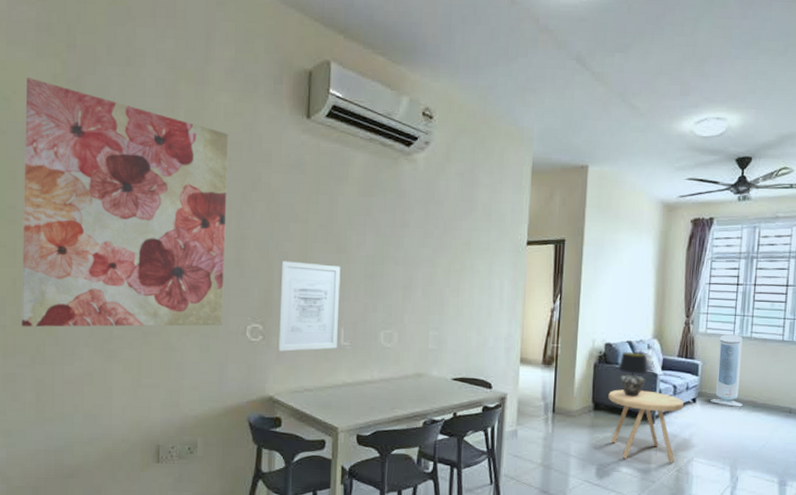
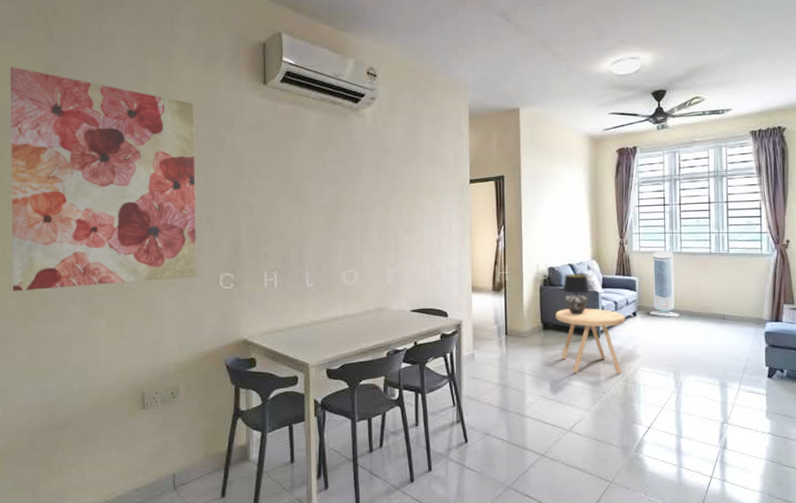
wall art: present [277,261,341,352] -> none [247,213,303,297]

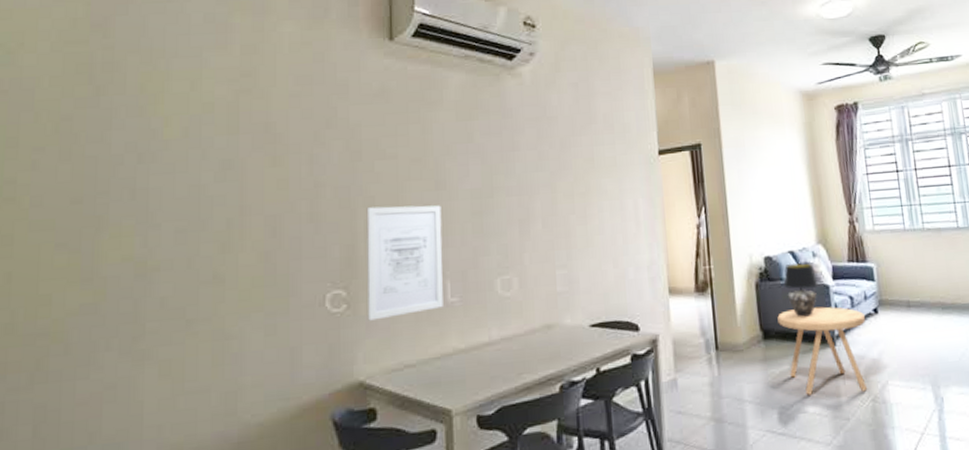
wall art: present [9,66,197,292] -> none [16,25,296,336]
wall art: none [247,213,303,297] -> present [366,205,443,321]
air purifier: present [649,251,680,317] -> none [889,228,931,312]

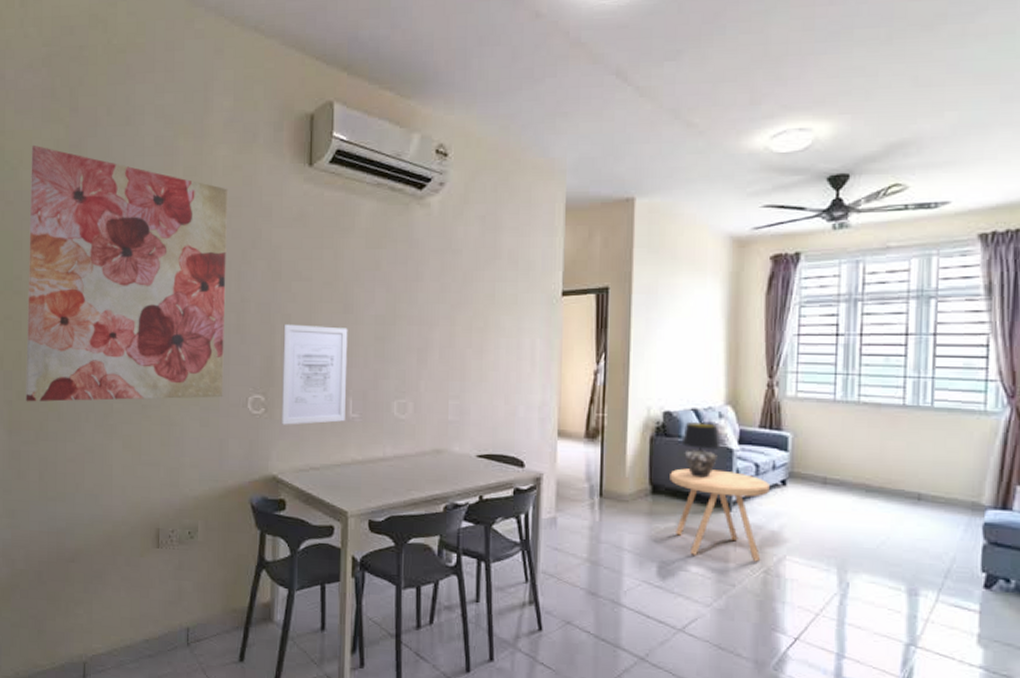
wall art: none [16,25,296,336] -> present [26,144,228,402]

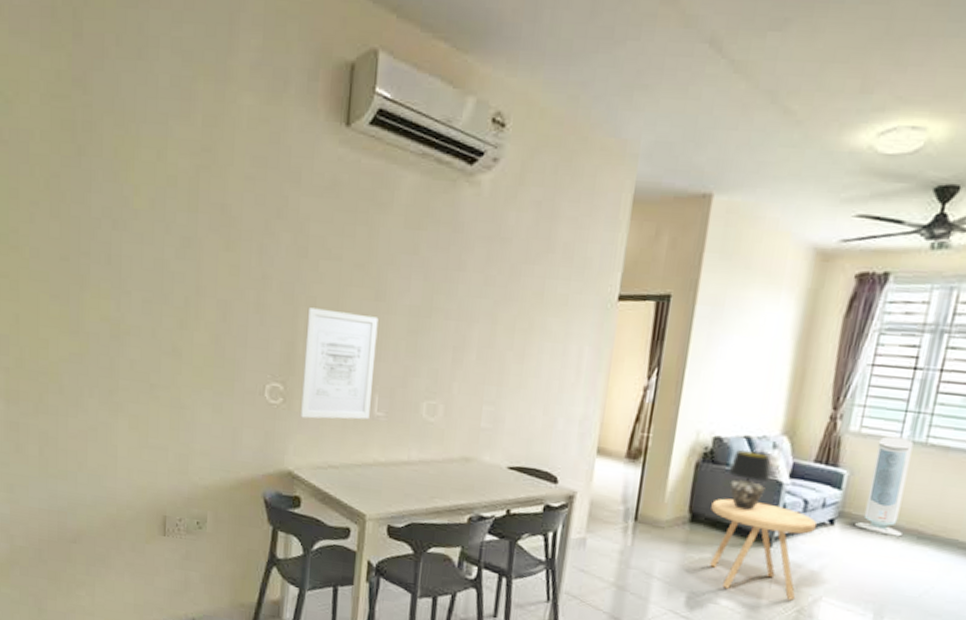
wall art: present [26,144,228,402] -> none [24,74,253,383]
air purifier: none [806,398,852,492] -> present [855,436,913,537]

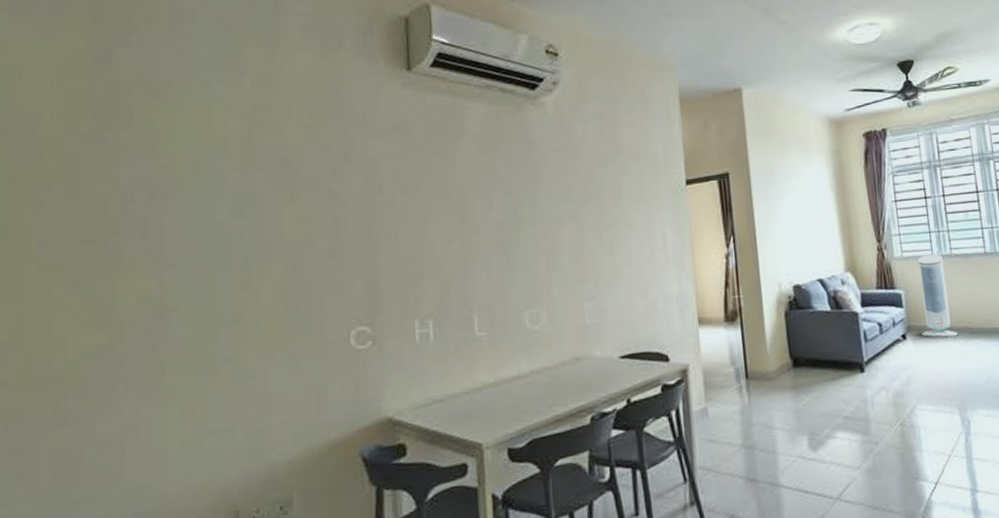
wall art: present [299,307,379,420] -> none [389,239,471,357]
side table: present [710,498,816,601] -> none [807,333,896,421]
table lamp: present [728,449,771,511] -> none [813,290,847,345]

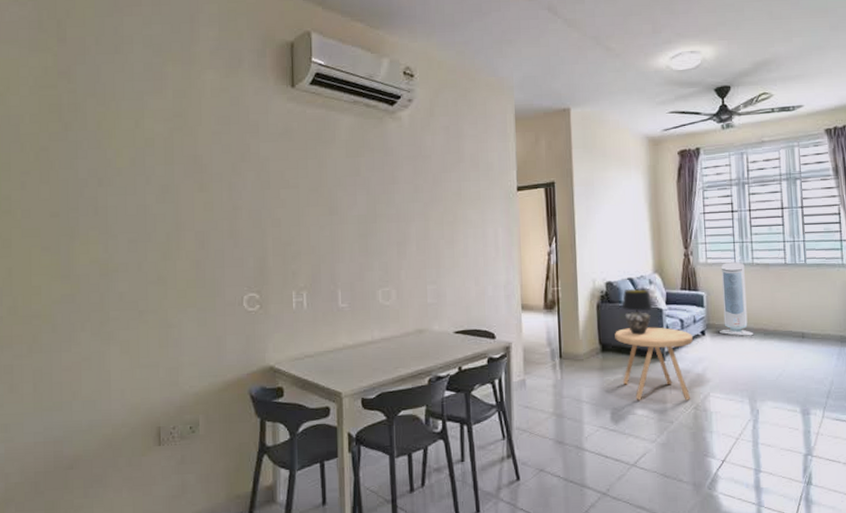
side table: none [807,333,896,421] -> present [615,327,693,401]
table lamp: none [813,290,847,345] -> present [622,288,653,335]

